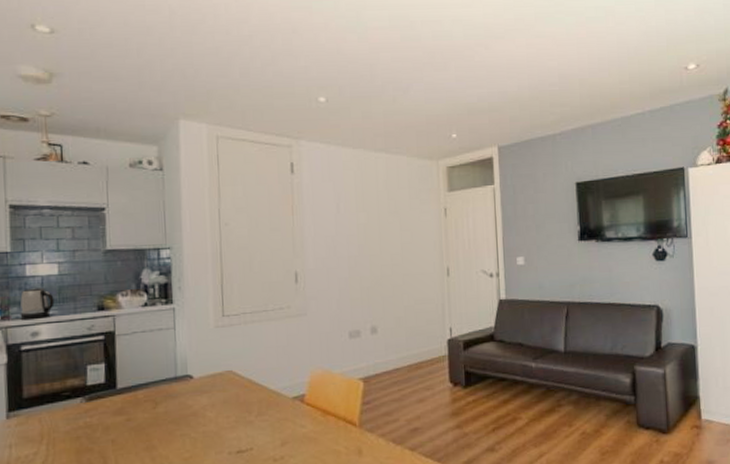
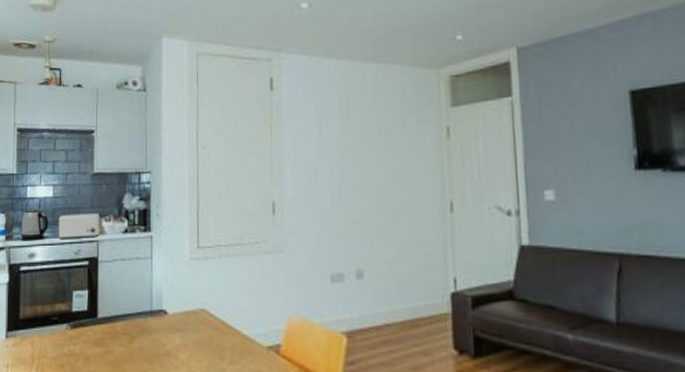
toaster: none [66,289,118,317] -> present [58,214,102,240]

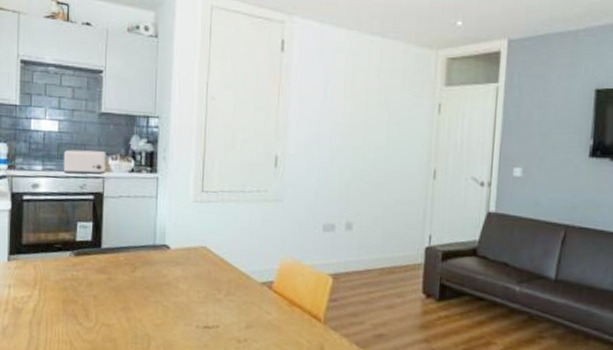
kettle: present [21,210,49,242] -> none [24,142,53,173]

